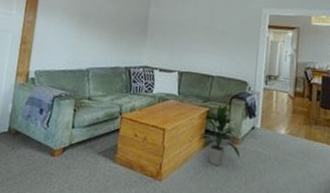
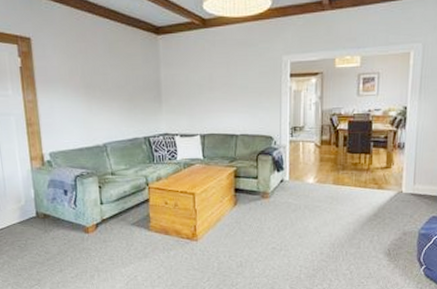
indoor plant: present [197,104,241,166] -> none [228,161,272,221]

